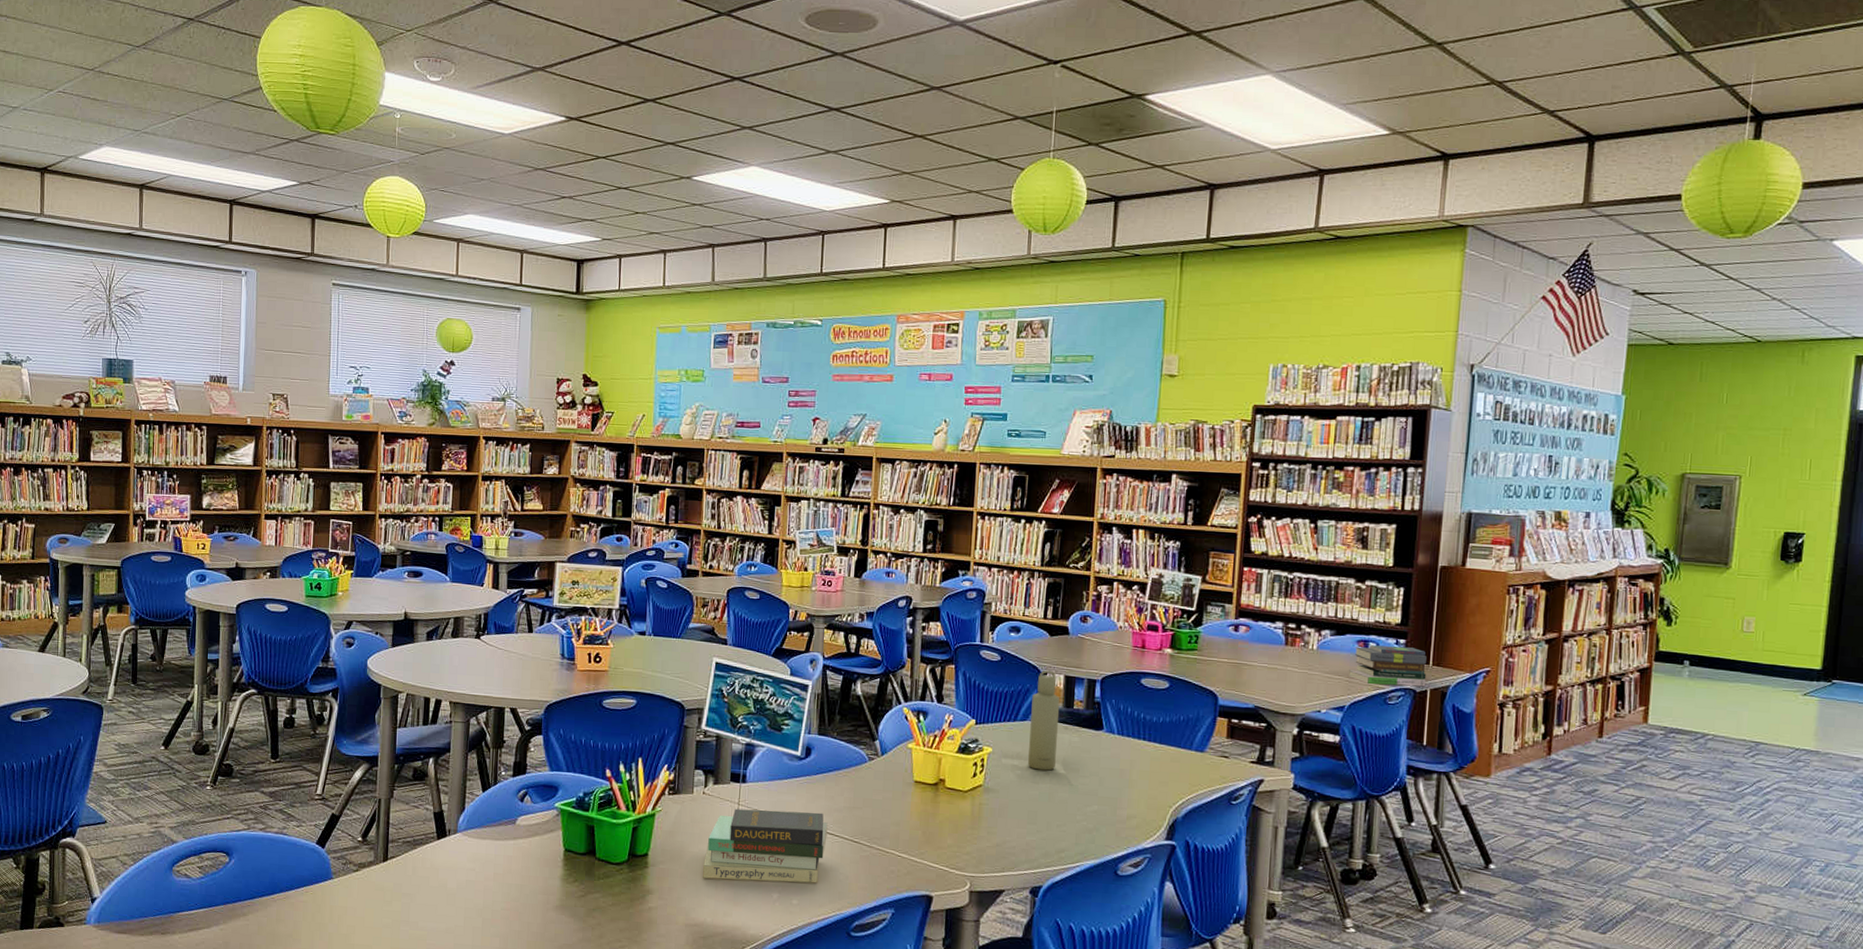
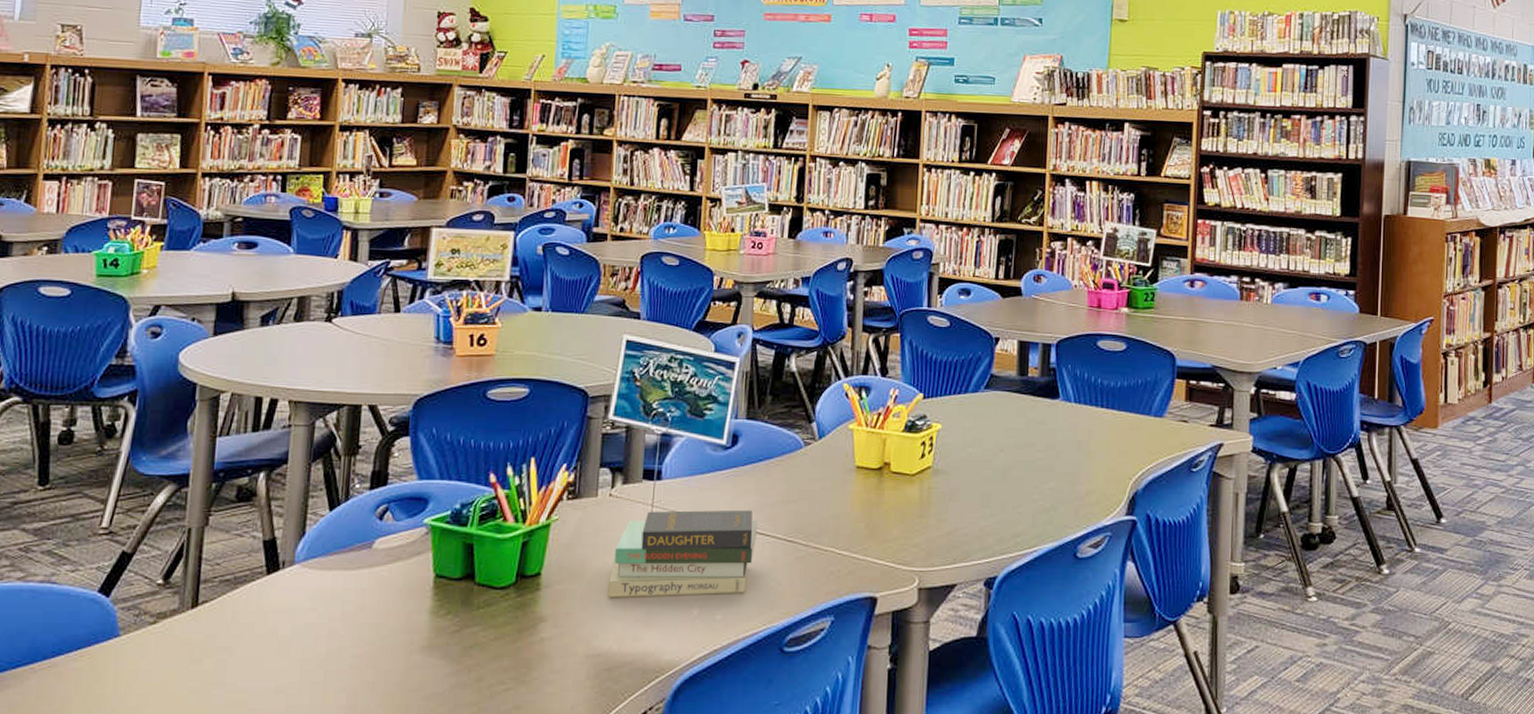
bottle: present [1028,670,1061,771] -> none [981,335,1014,446]
books: present [1347,645,1427,687] -> none [1301,297,1375,339]

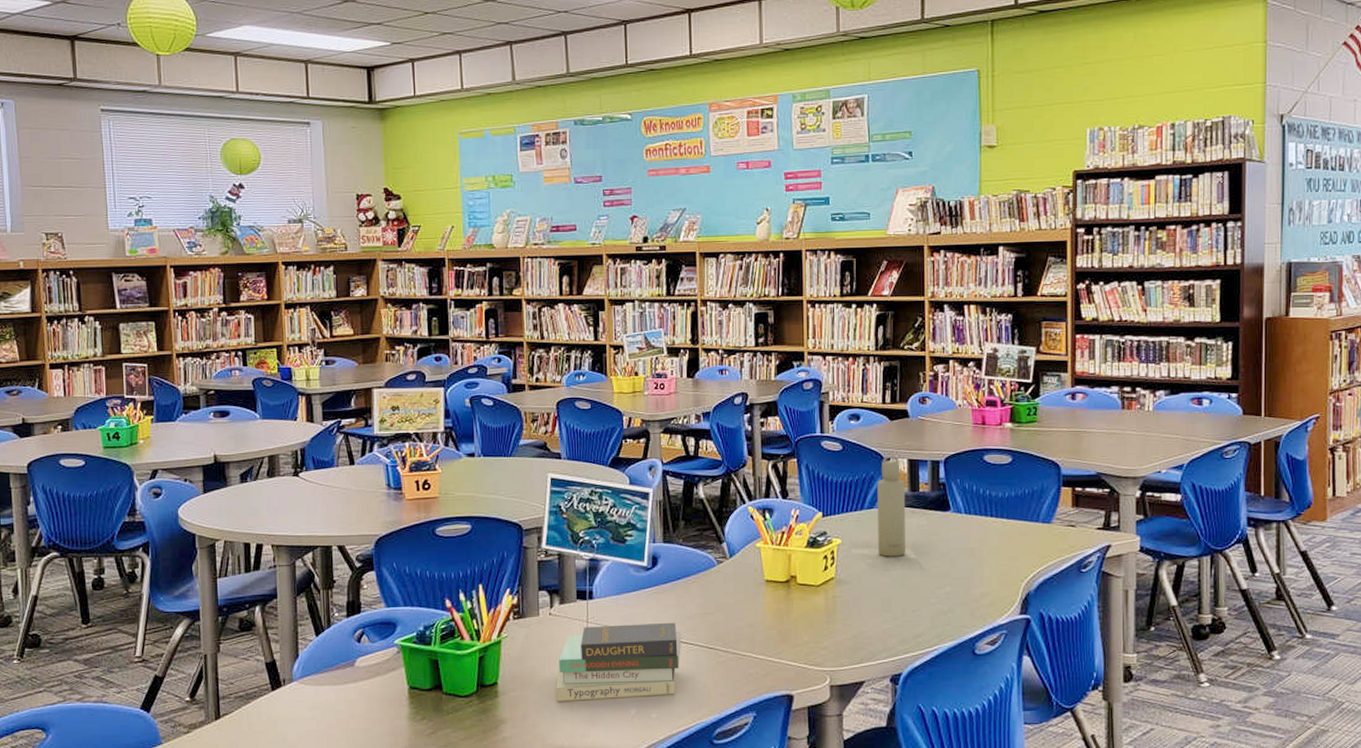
bottle: none [981,335,1014,446] -> present [877,455,906,557]

